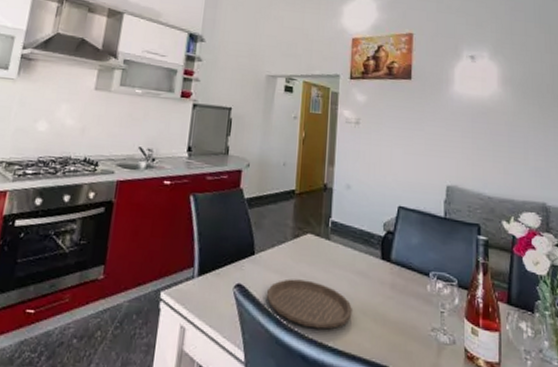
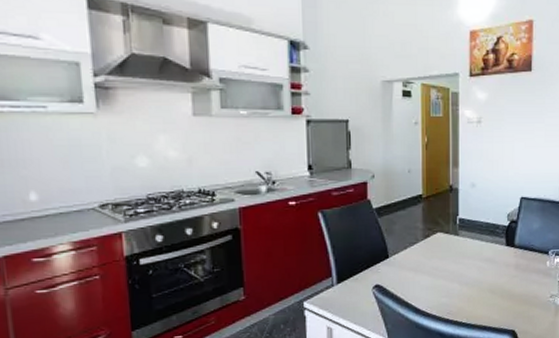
plate: present [266,278,352,329] -> none [403,272,482,311]

